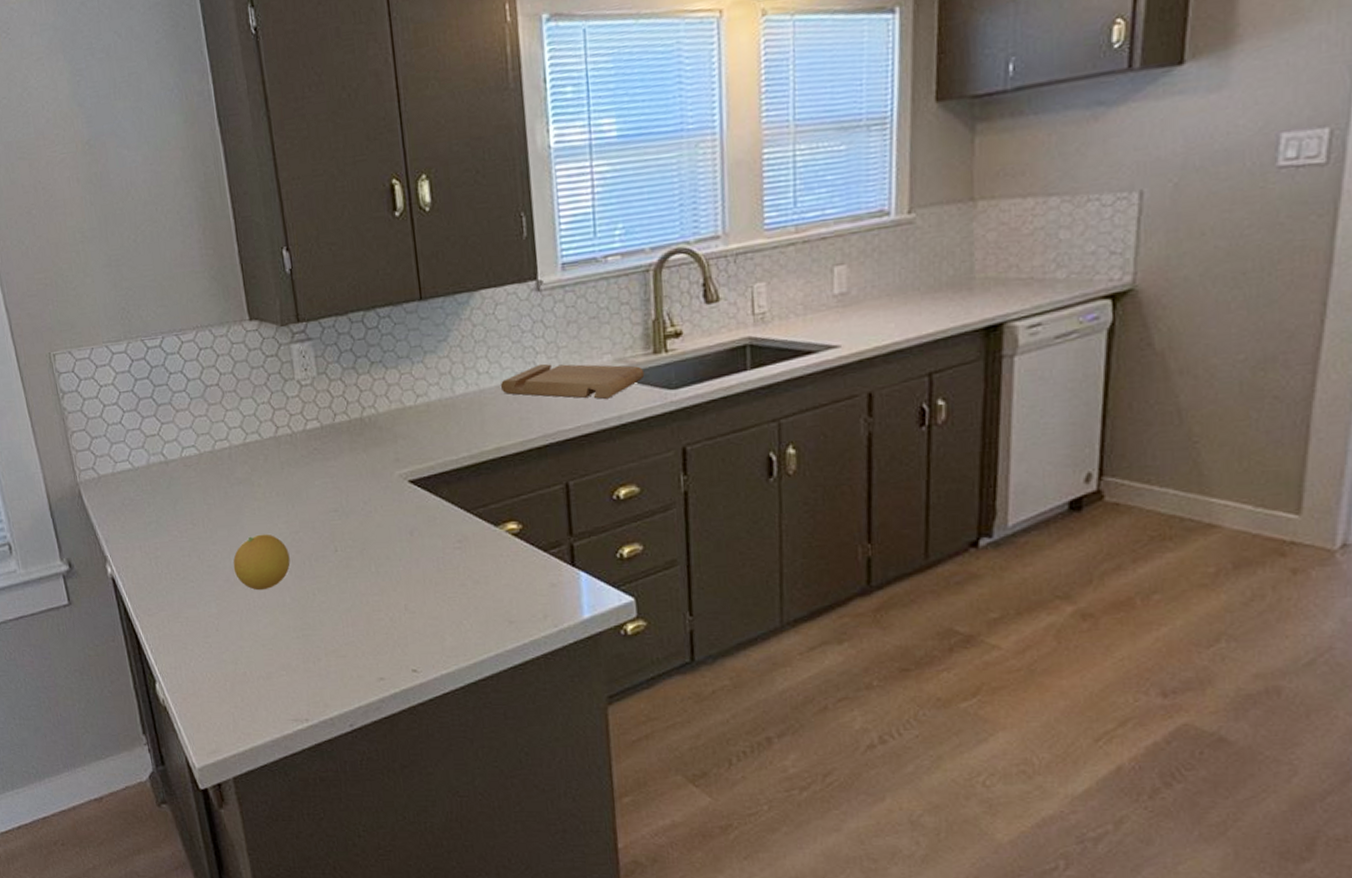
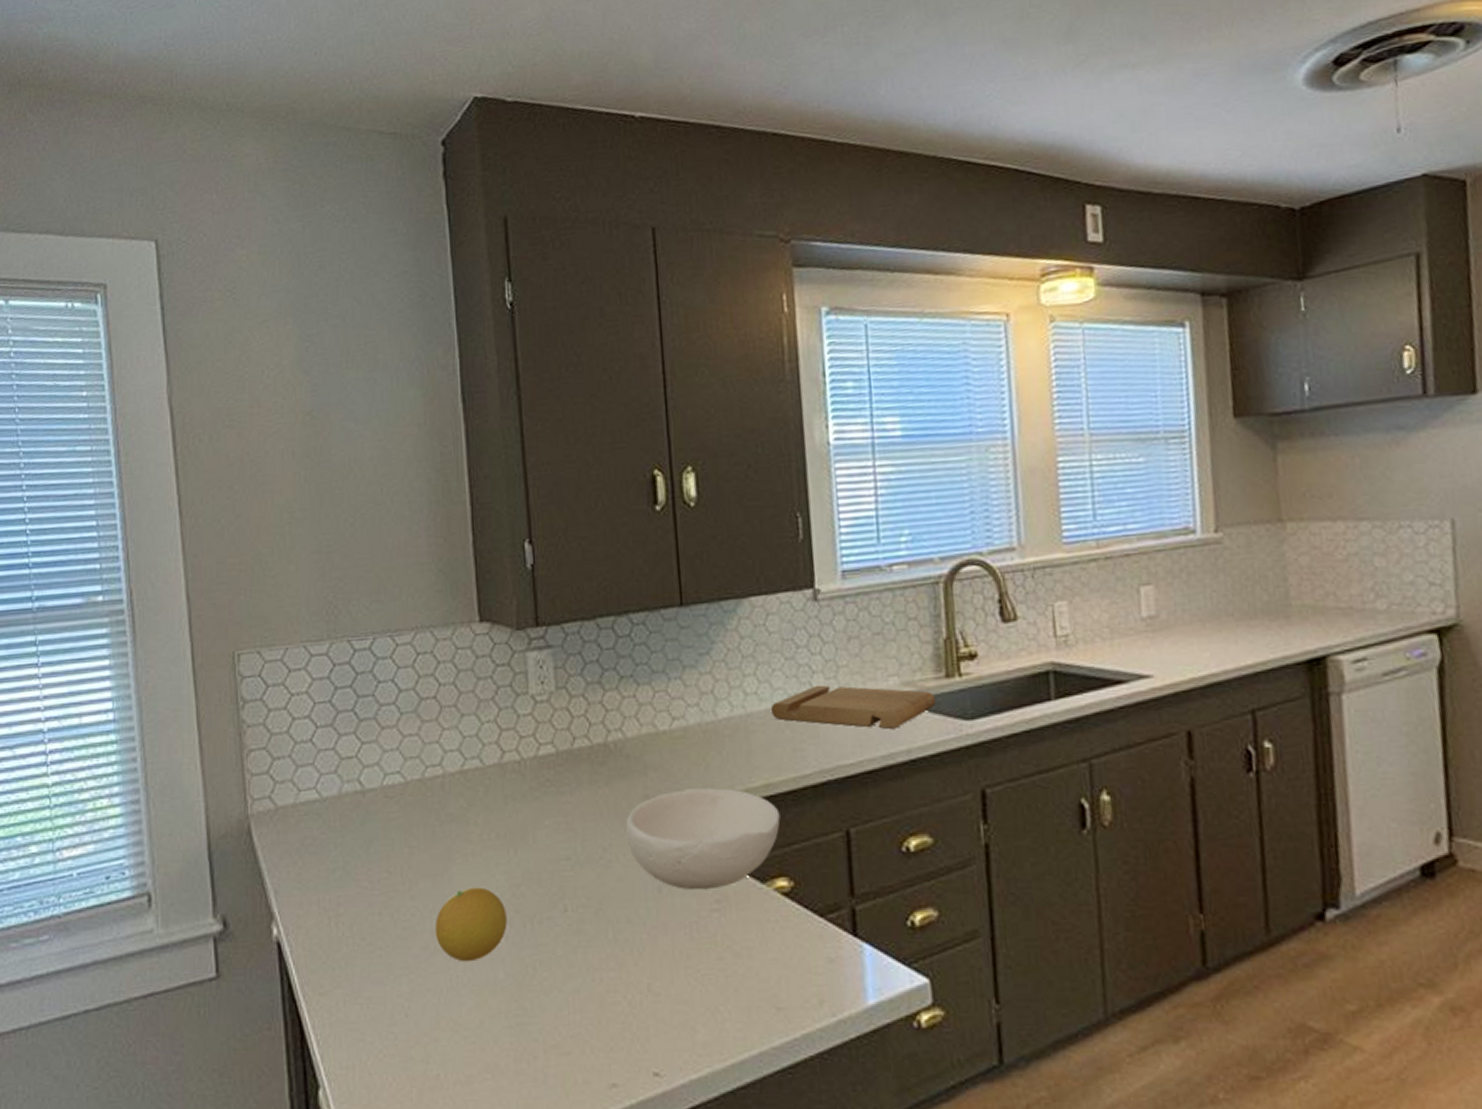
bowl: none [381,451,510,533] -> present [625,787,781,891]

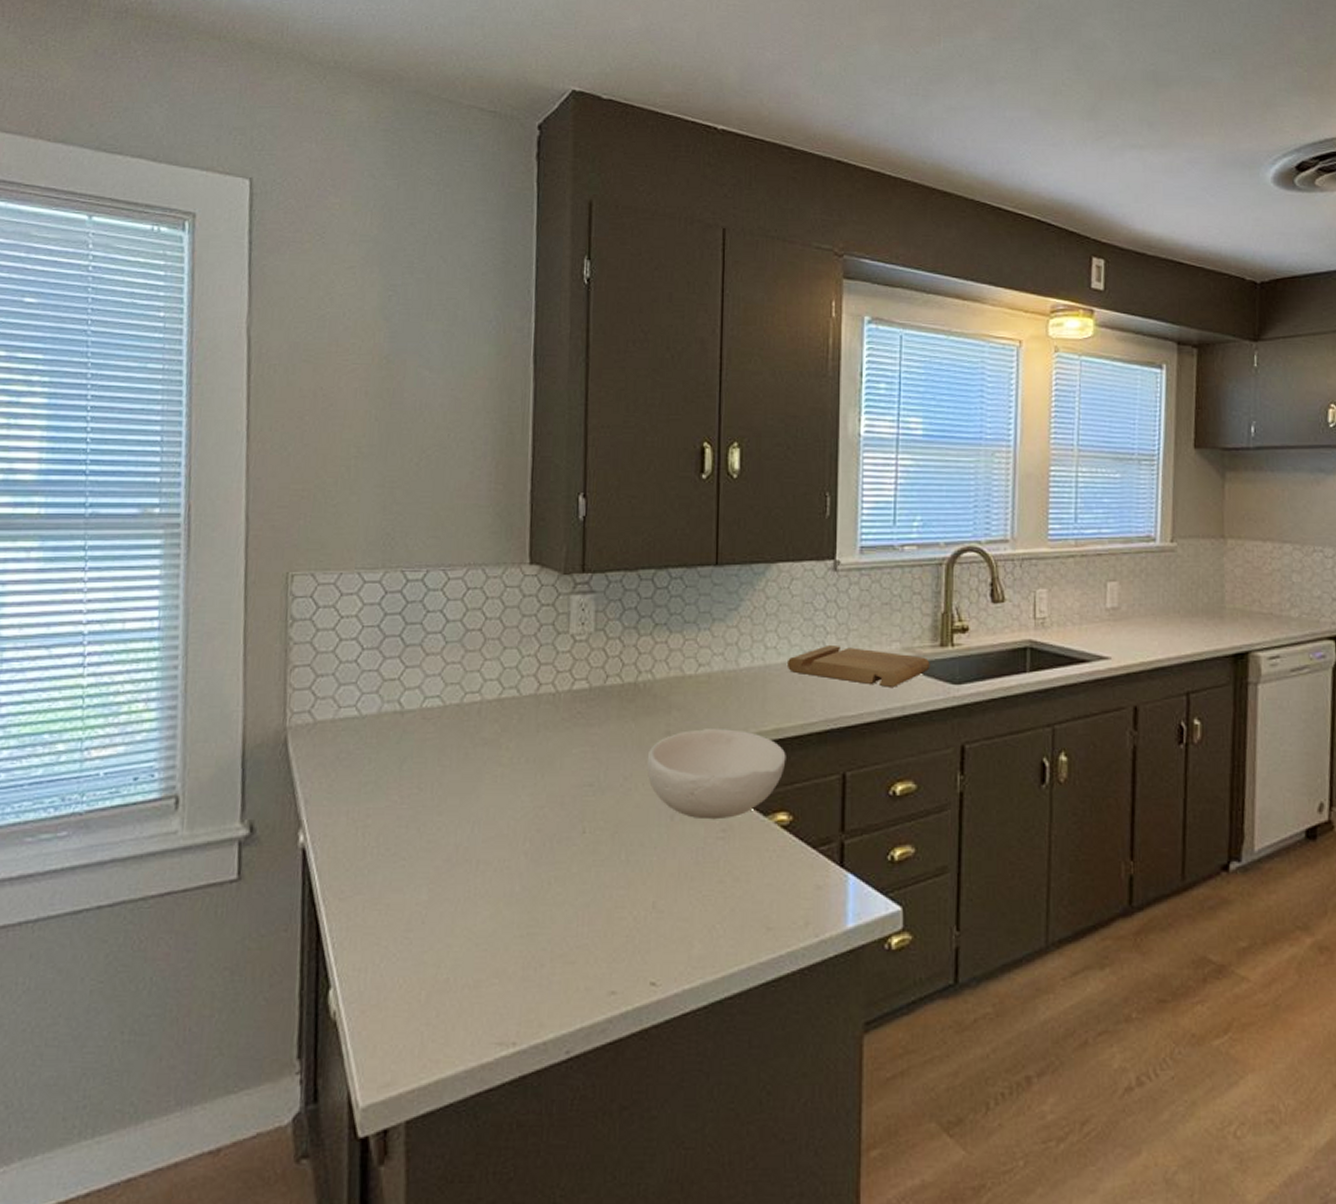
fruit: present [434,887,507,962] -> none [458,806,529,875]

